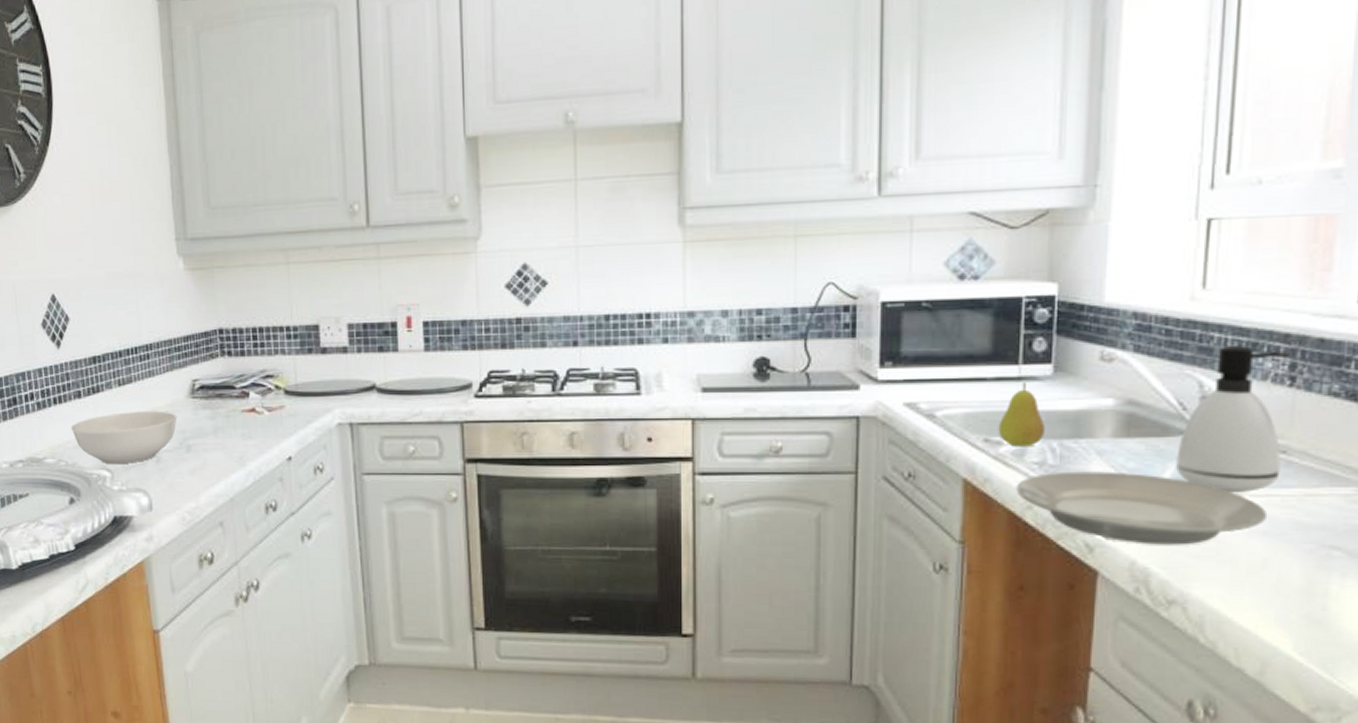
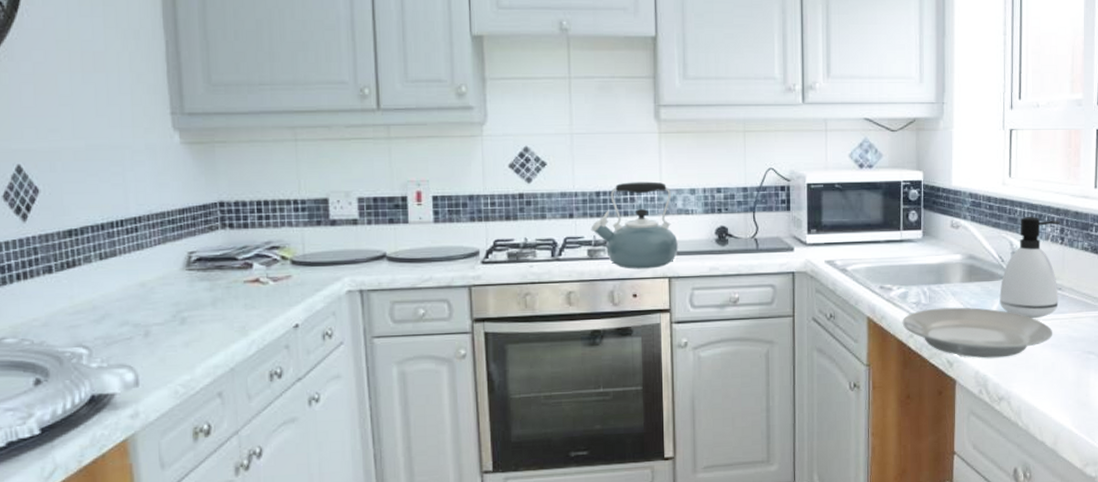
bowl: present [71,411,177,465] -> none [38,284,170,341]
kettle: none [598,302,704,408] -> present [591,181,678,270]
fruit: present [998,383,1045,447] -> none [889,244,919,292]

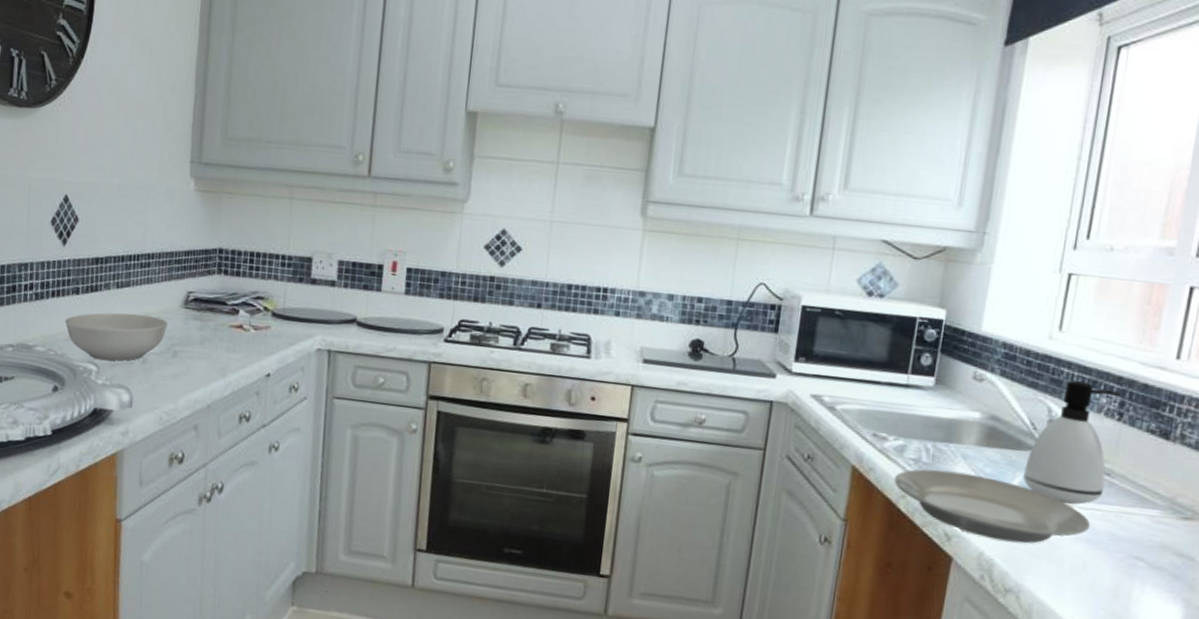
bowl: none [38,284,170,341] -> present [64,313,169,361]
kettle: present [591,181,678,270] -> none [557,278,648,374]

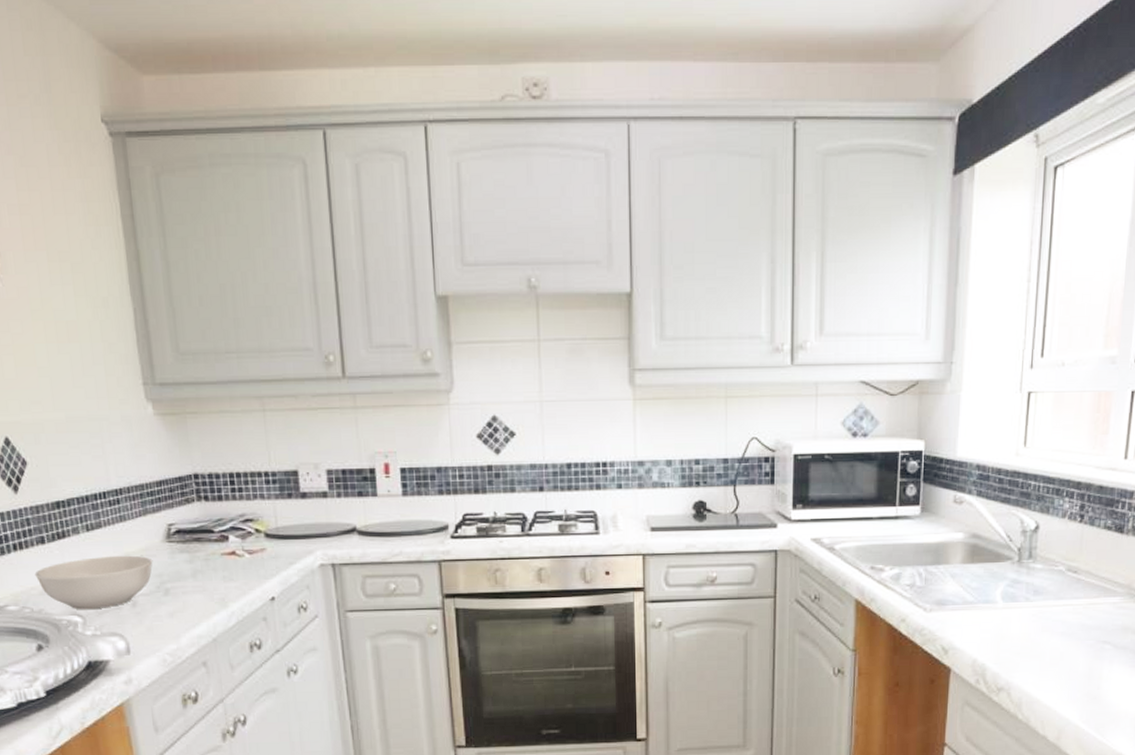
plate: present [894,469,1091,543] -> none [893,590,1064,646]
soap dispenser: present [1023,380,1121,505] -> none [1004,491,1081,603]

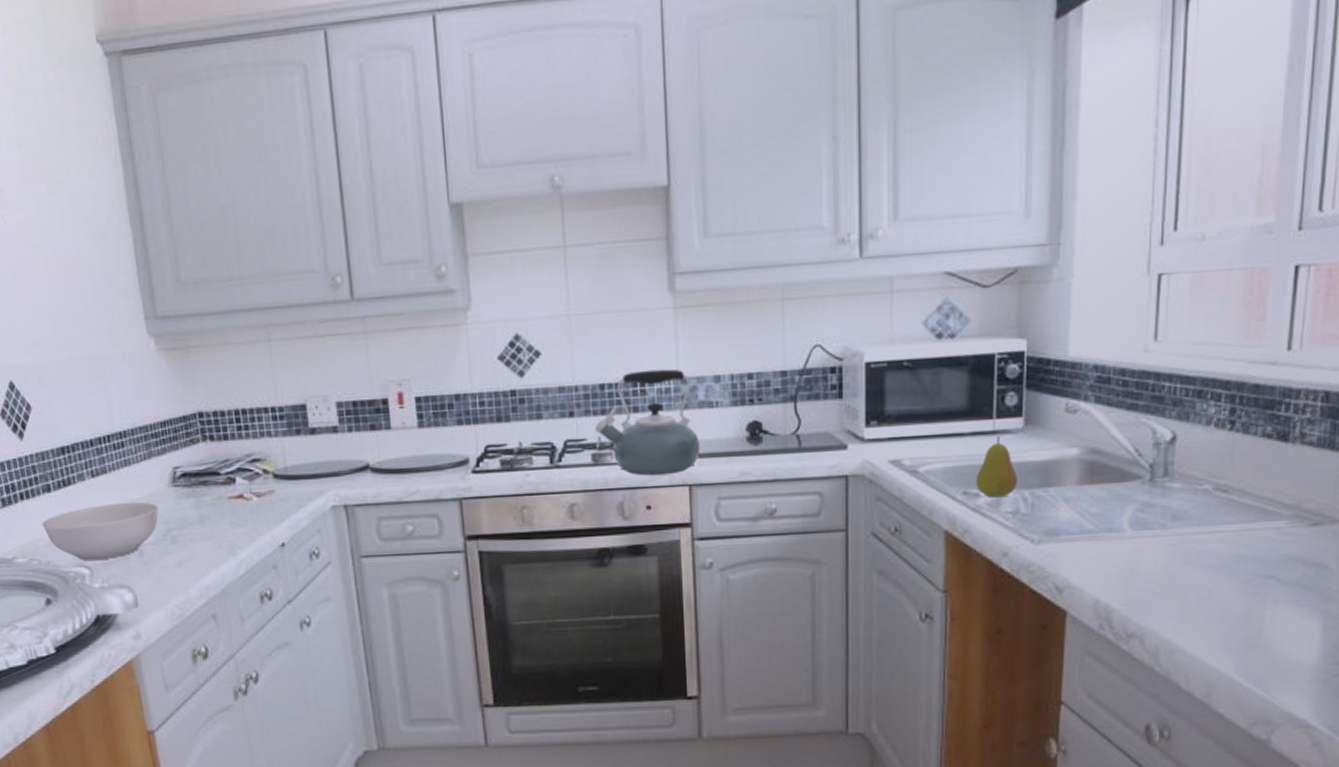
kettle: none [561,452,653,546] -> present [595,368,700,477]
fruit: none [881,521,914,573] -> present [975,436,1017,498]

